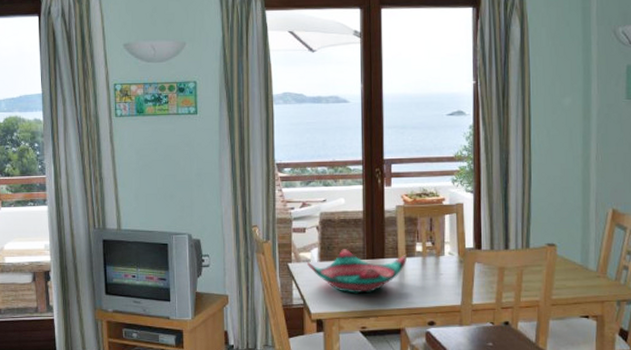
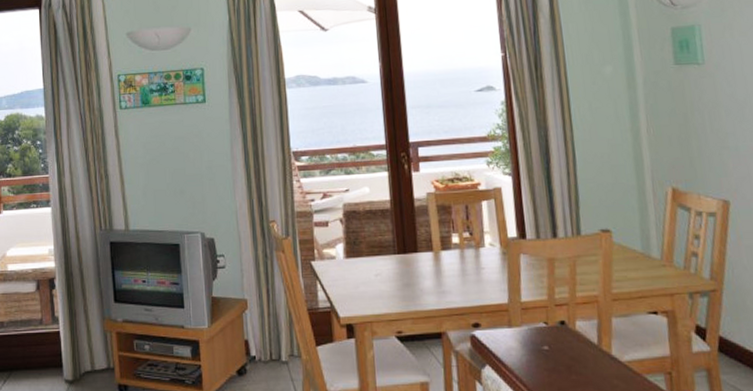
decorative bowl: present [306,249,407,294] -> none [331,243,443,293]

